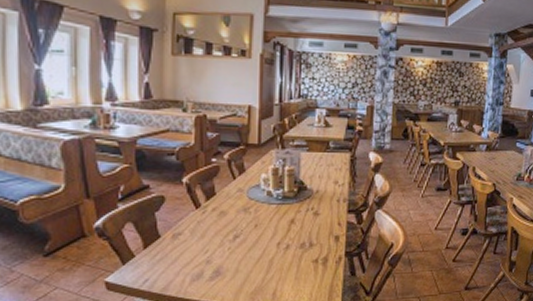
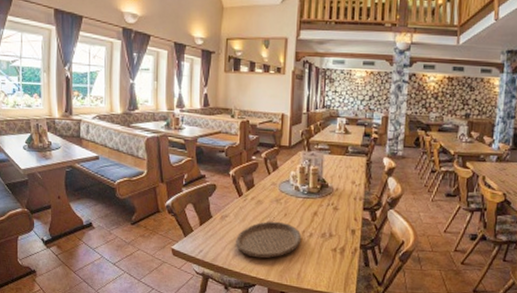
plate: none [193,234,277,281] -> present [236,221,302,259]

